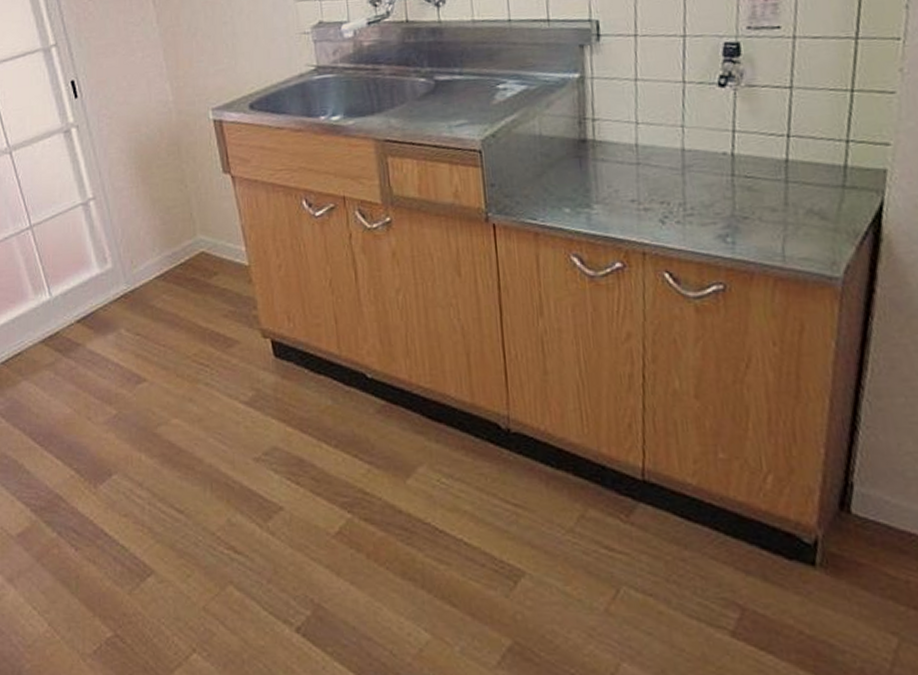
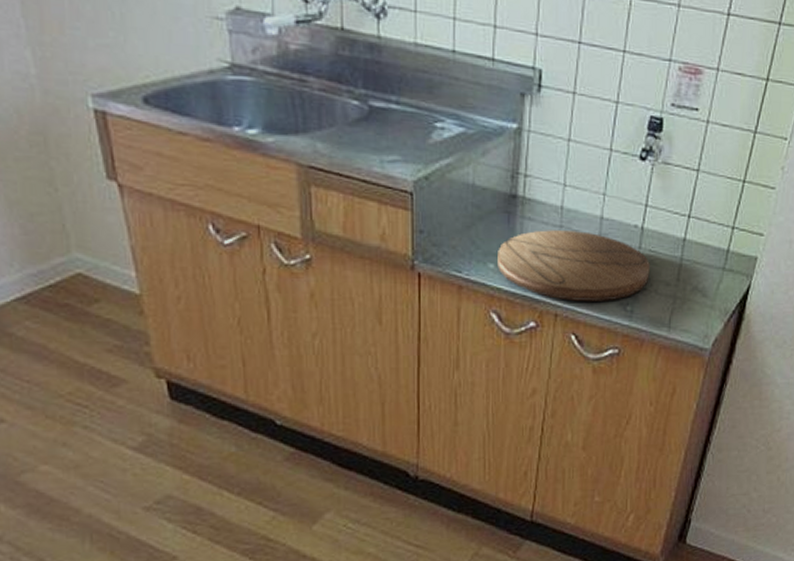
cutting board: none [572,166,750,238] -> present [498,230,650,301]

